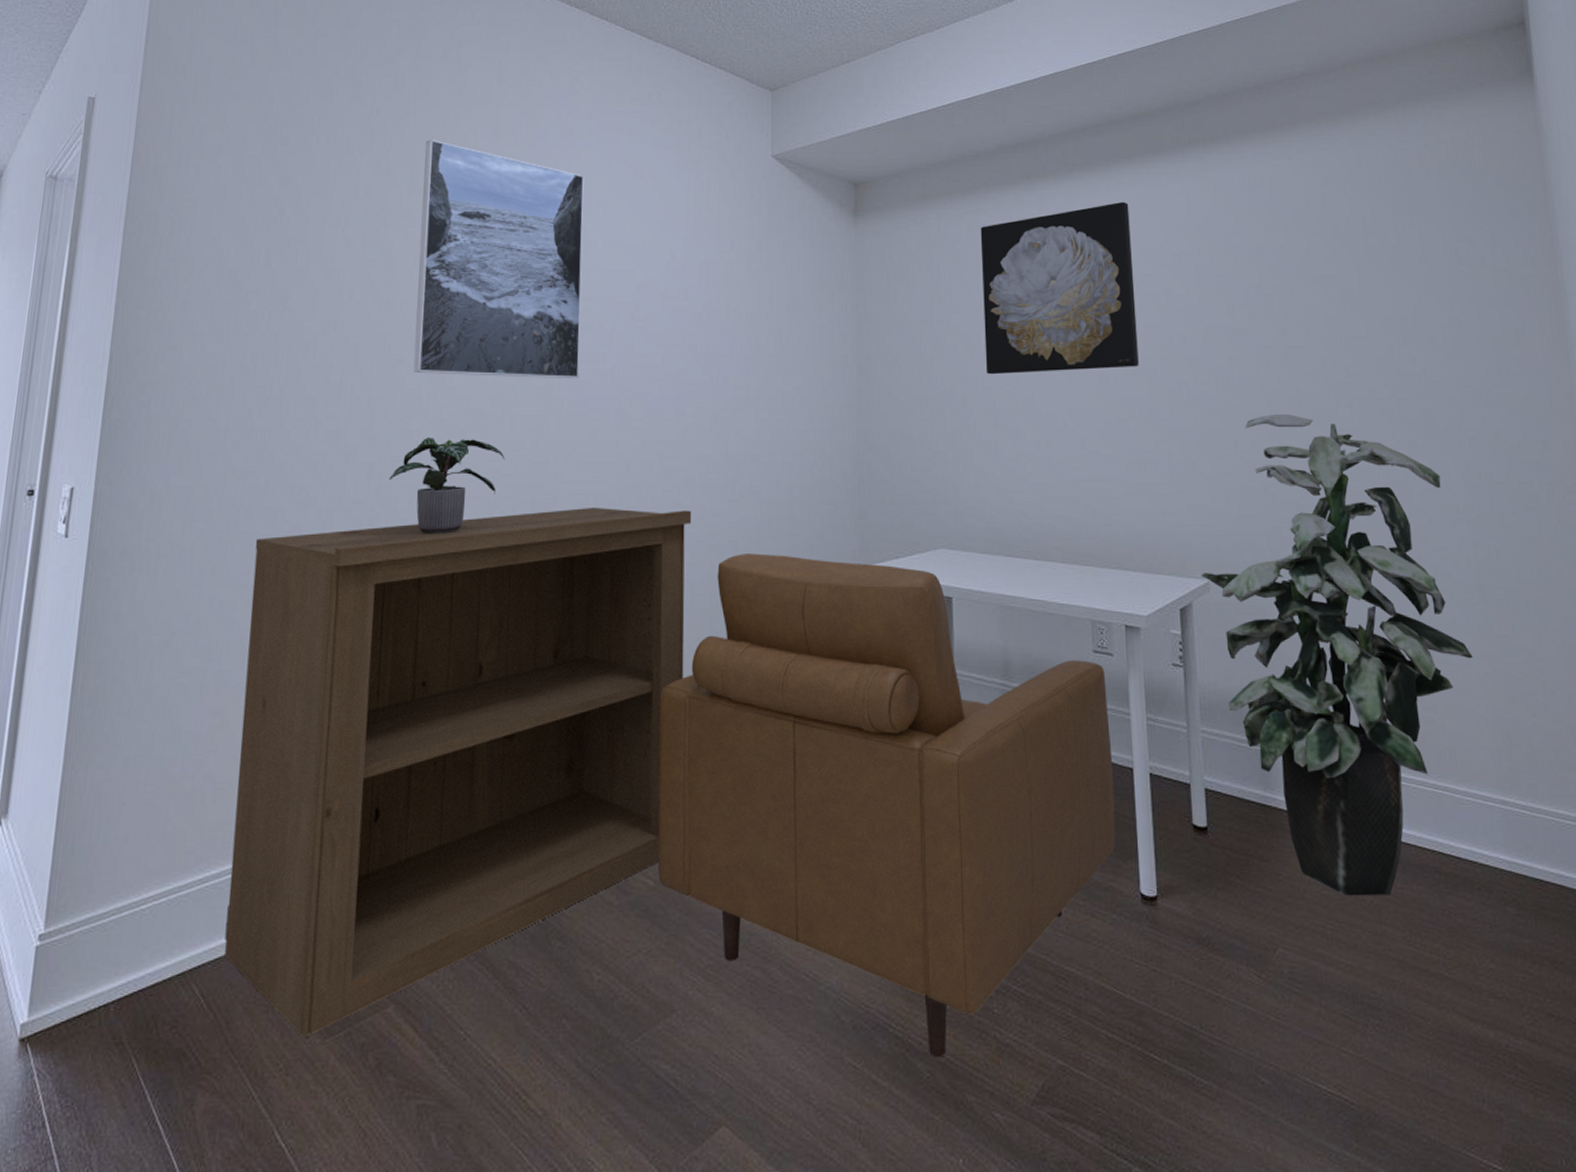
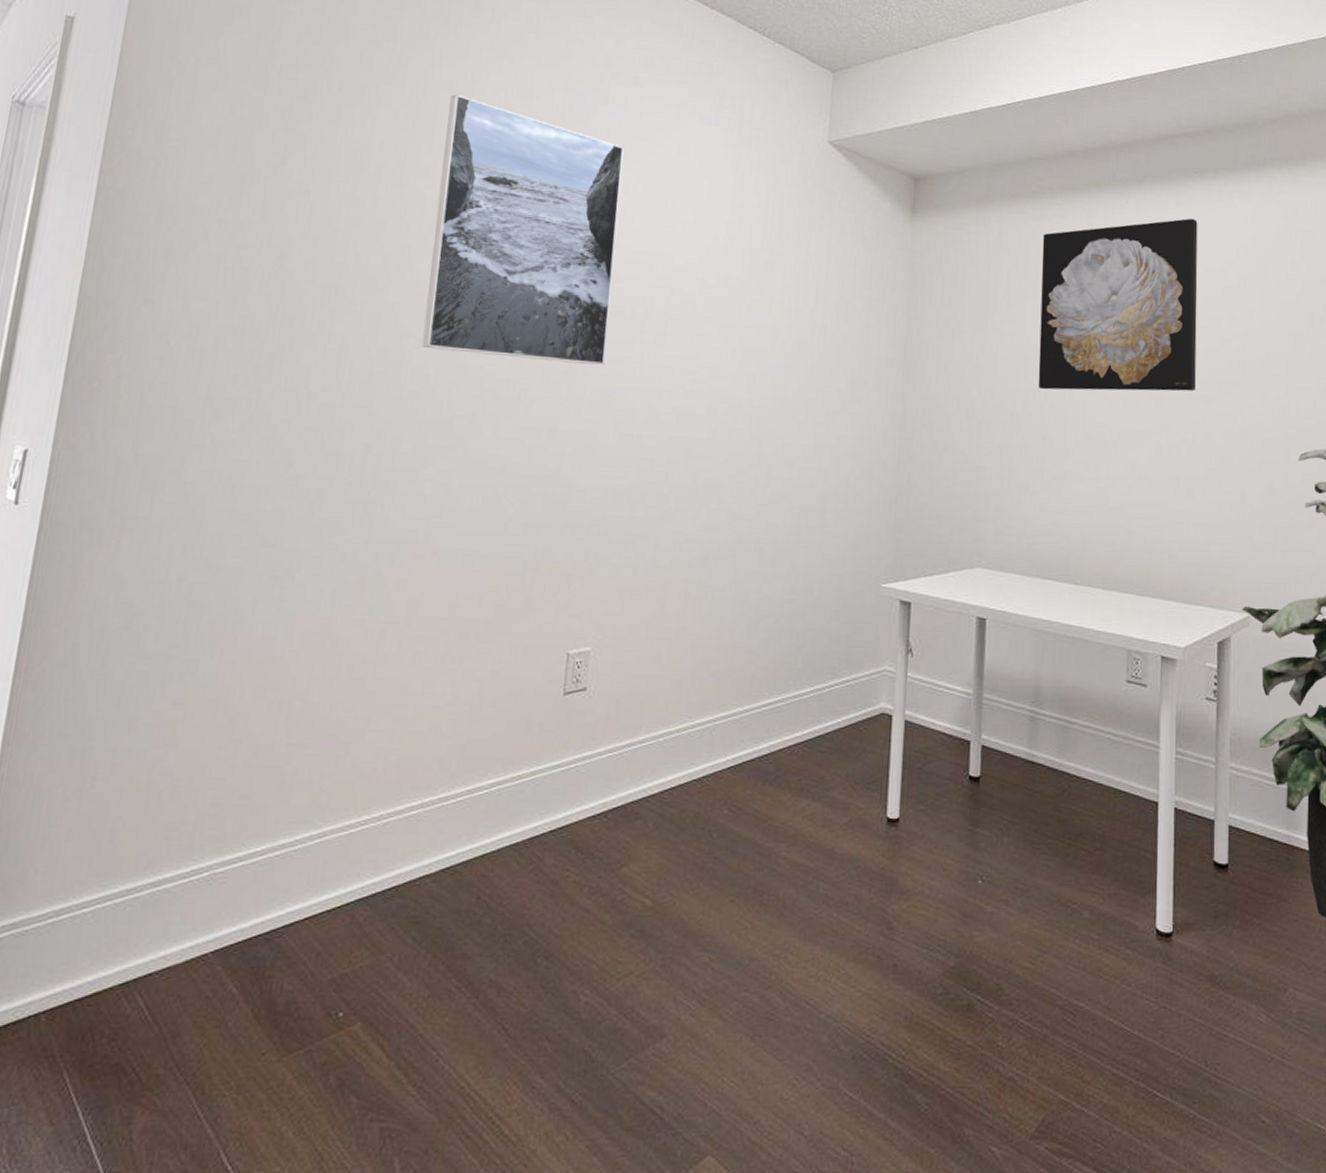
bookshelf: present [225,507,692,1037] -> none [175,503,718,1054]
potted plant: present [389,436,505,534] -> none [388,417,518,524]
chair: present [658,553,1116,1058] -> none [656,561,1138,1090]

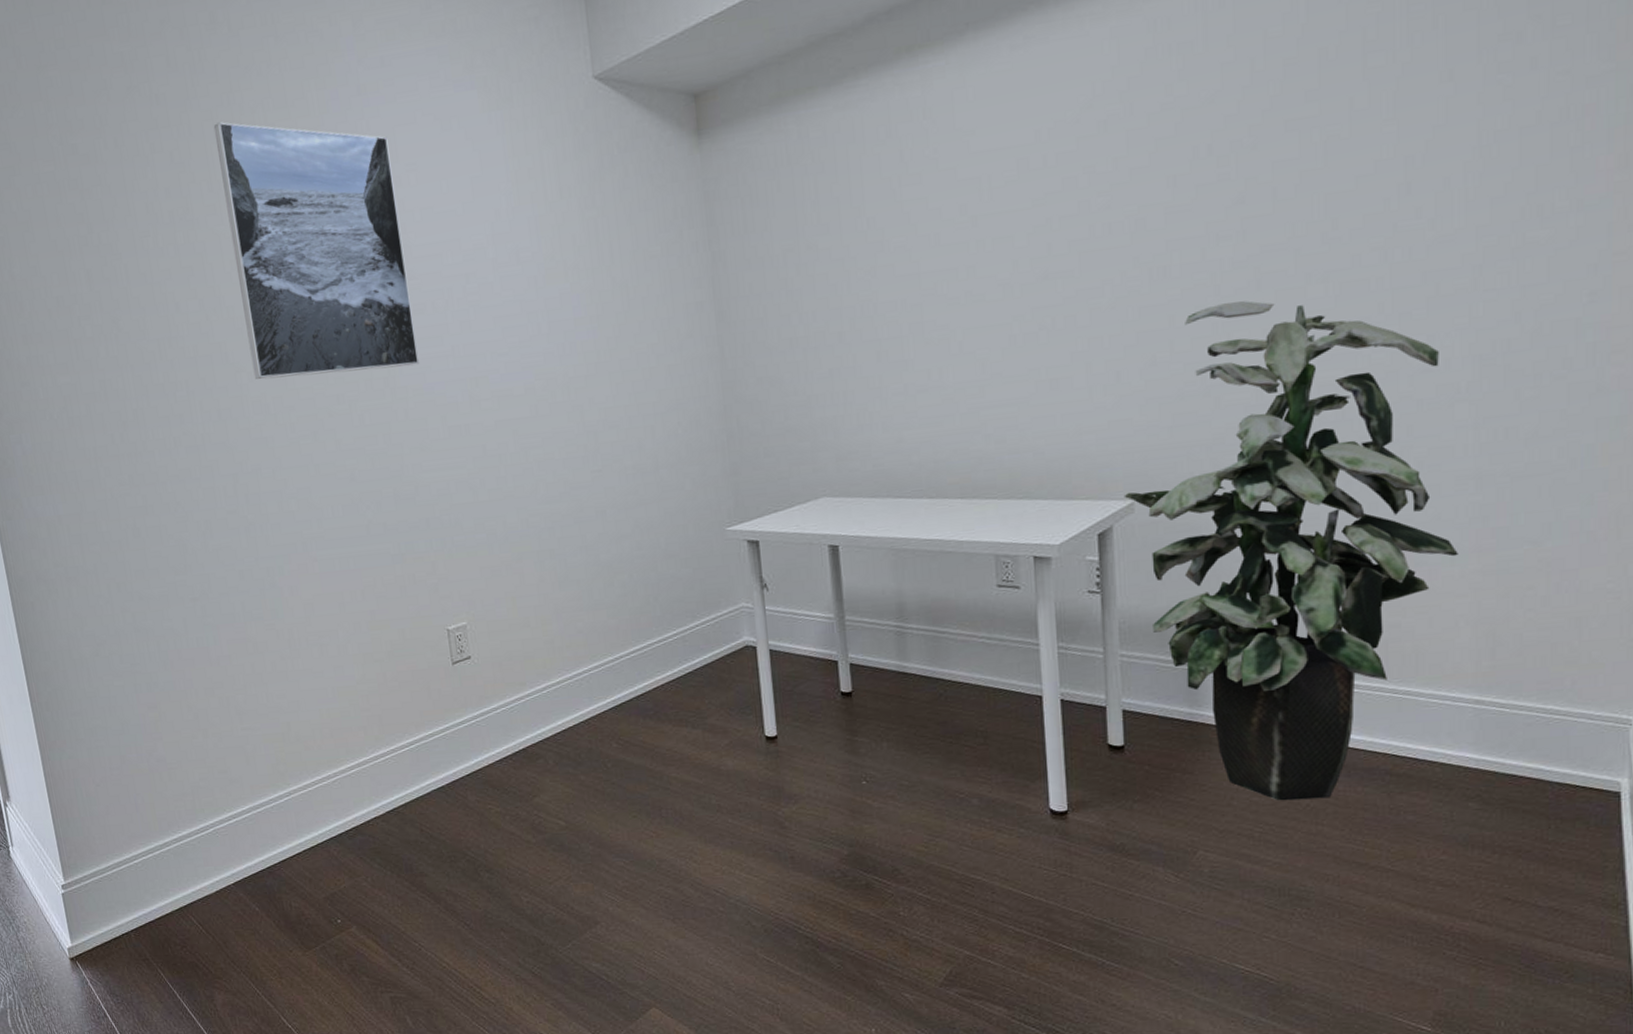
wall art: present [1038,218,1198,392] -> none [850,61,1051,302]

